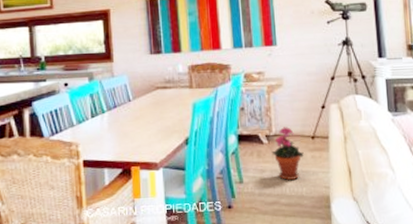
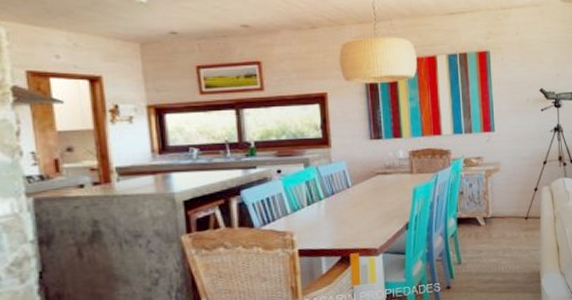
potted plant: present [271,127,304,180] -> none [488,209,518,259]

